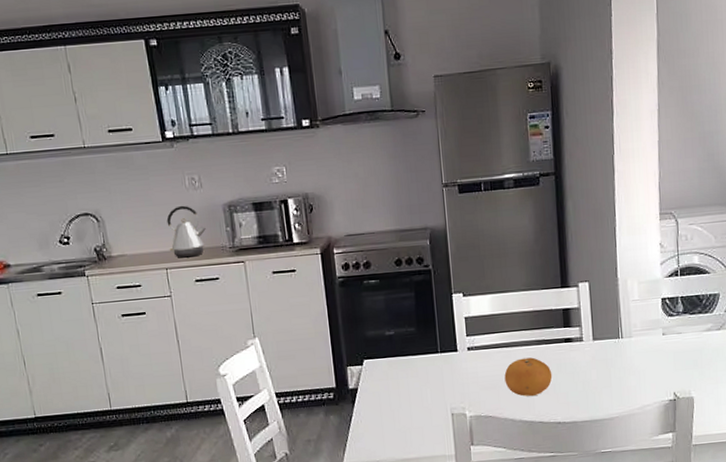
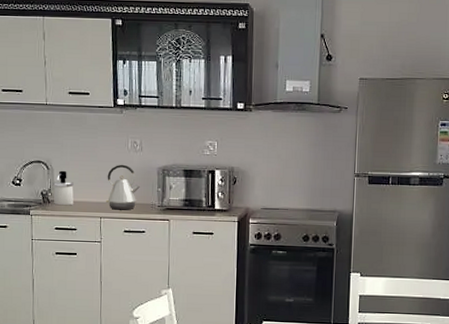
soap dispenser: none [105,220,133,262] -> present [52,170,74,206]

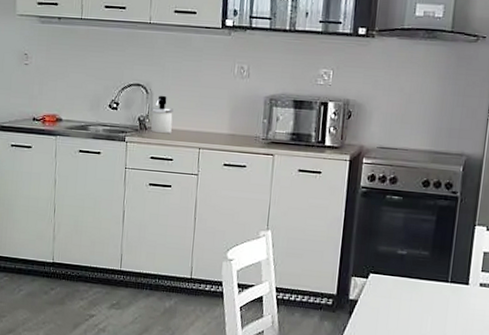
kettle: present [105,164,140,210] -> none [205,91,244,142]

